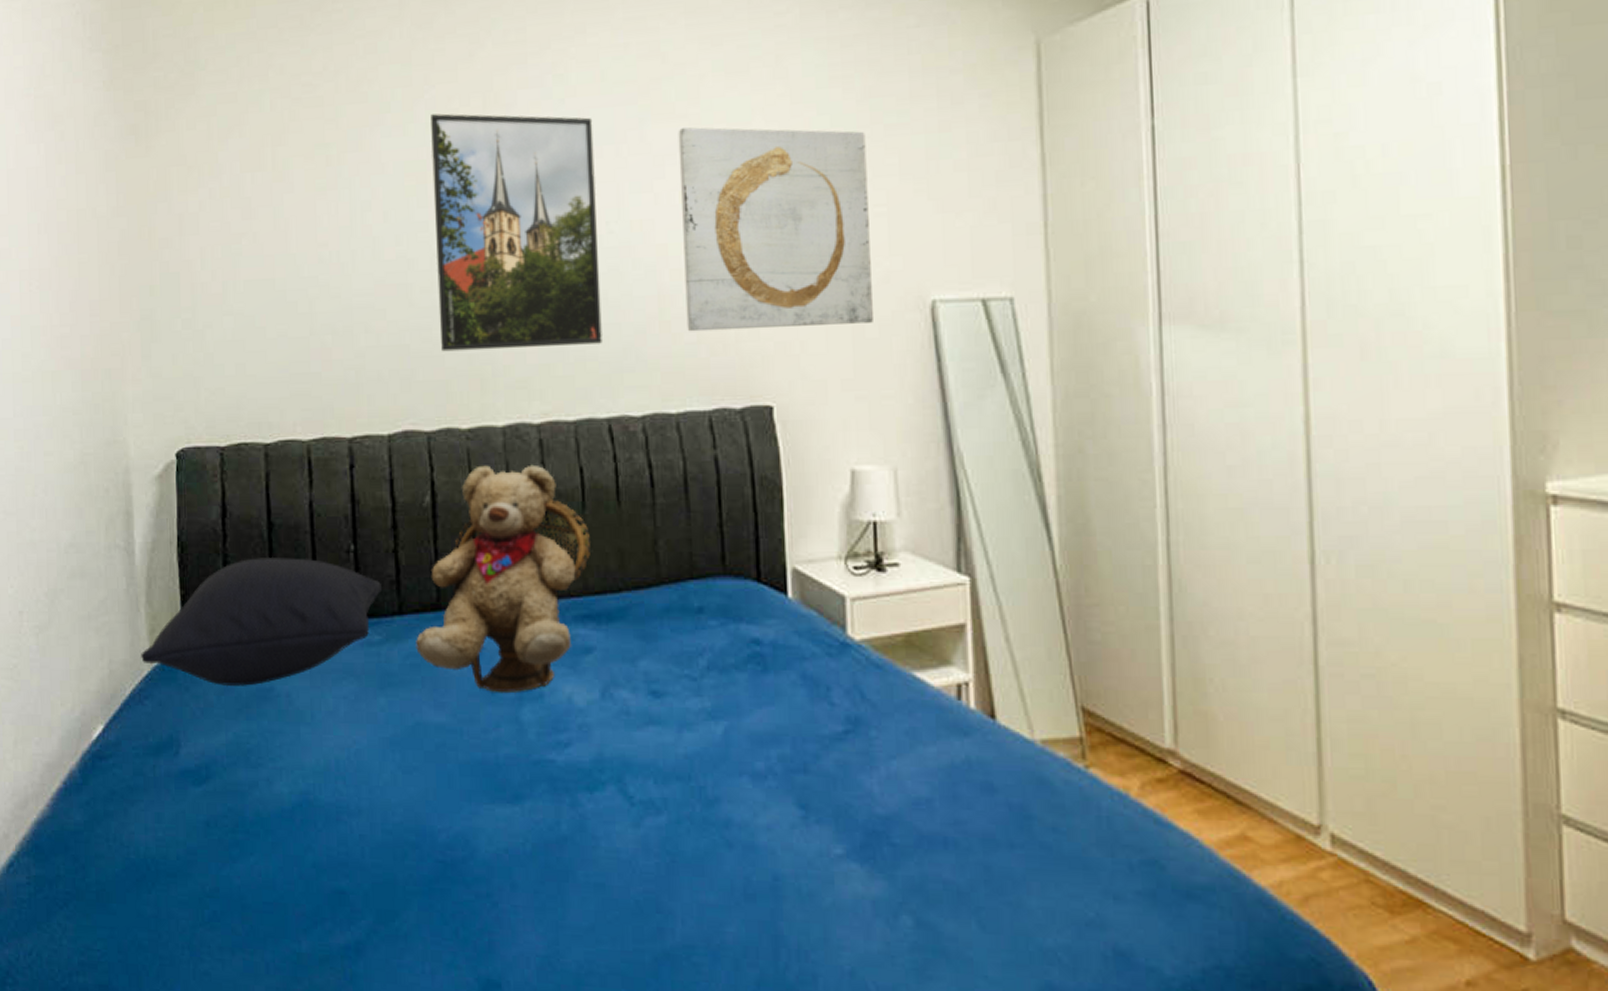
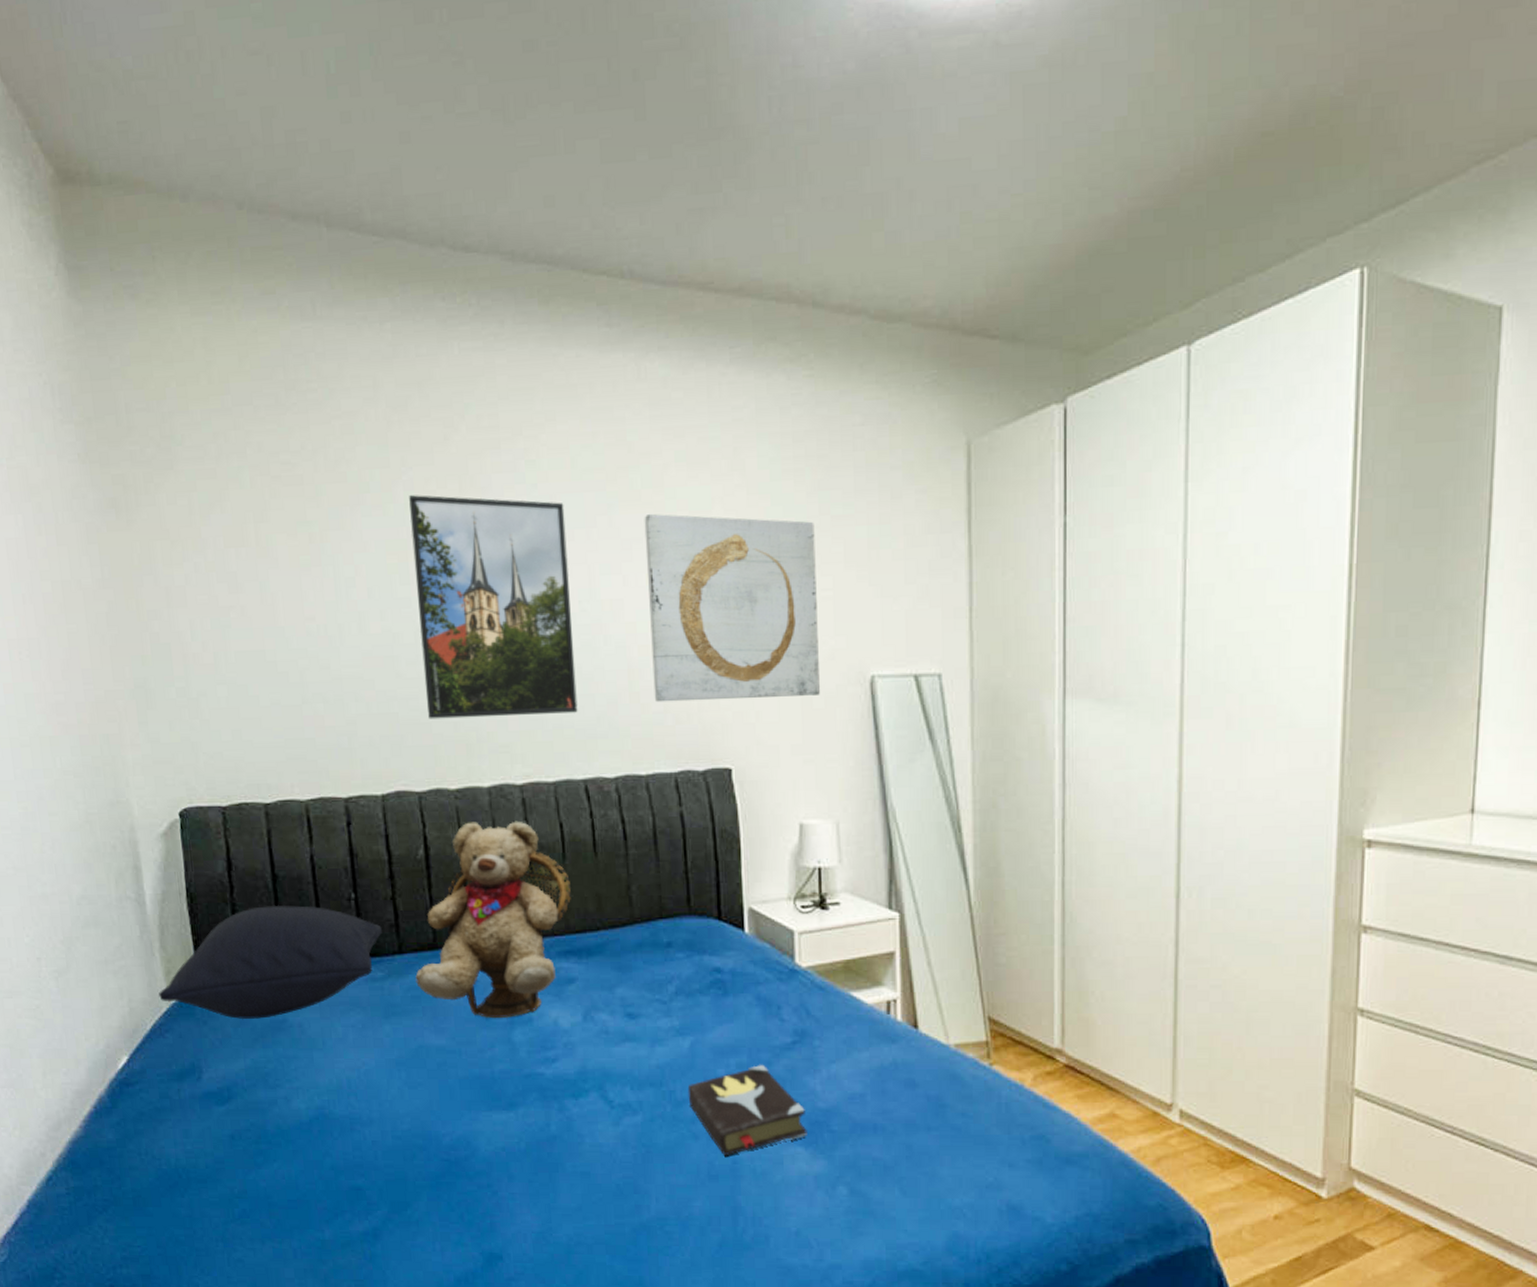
hardback book: none [720,757,863,871] -> present [687,1064,807,1156]

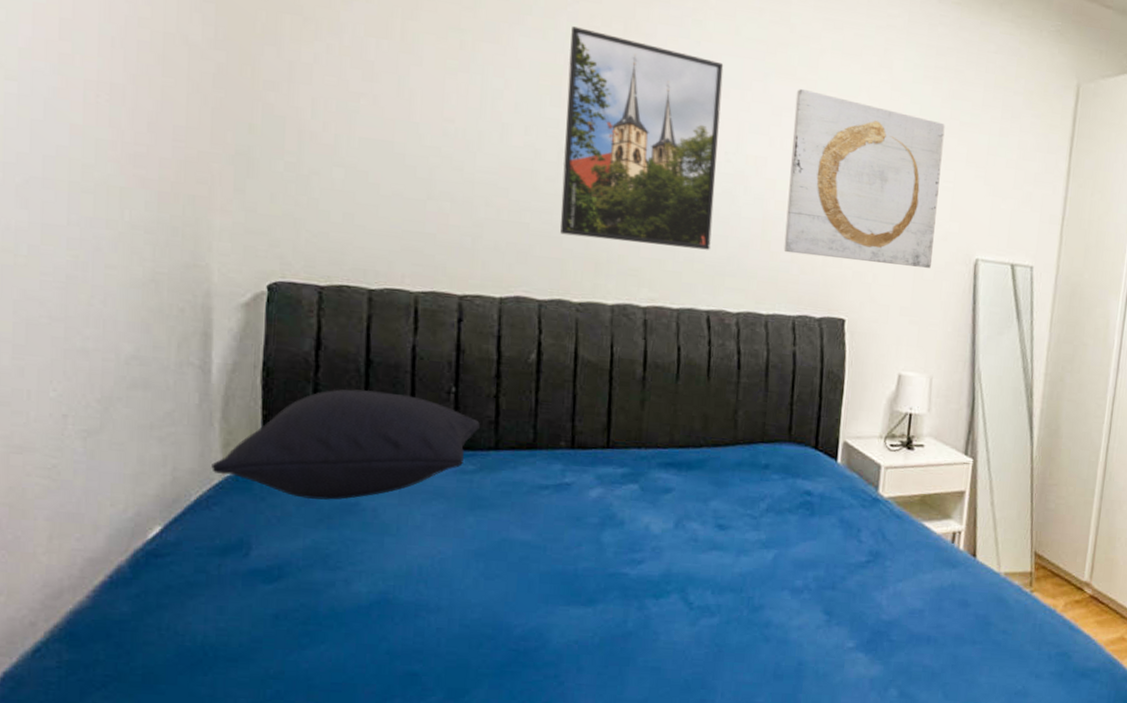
teddy bear: present [415,821,571,1019] -> none [509,334,680,520]
hardback book: present [687,1064,807,1156] -> none [765,578,870,658]

